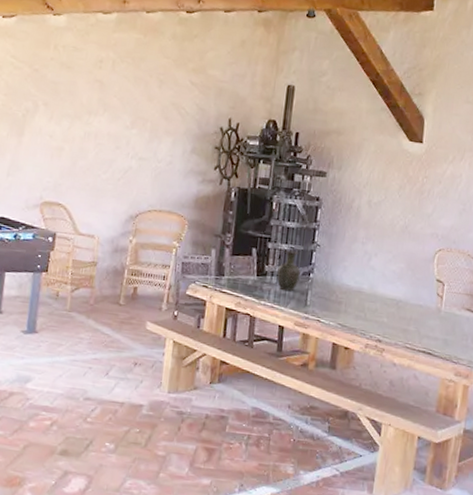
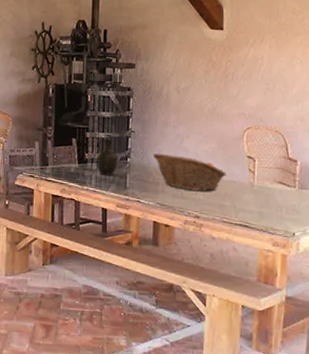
fruit basket: none [337,269,413,315] -> present [152,153,226,191]

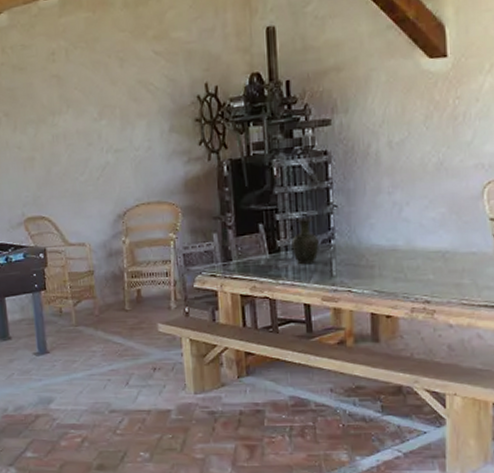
fruit basket: present [152,153,226,191] -> none [363,228,463,270]

